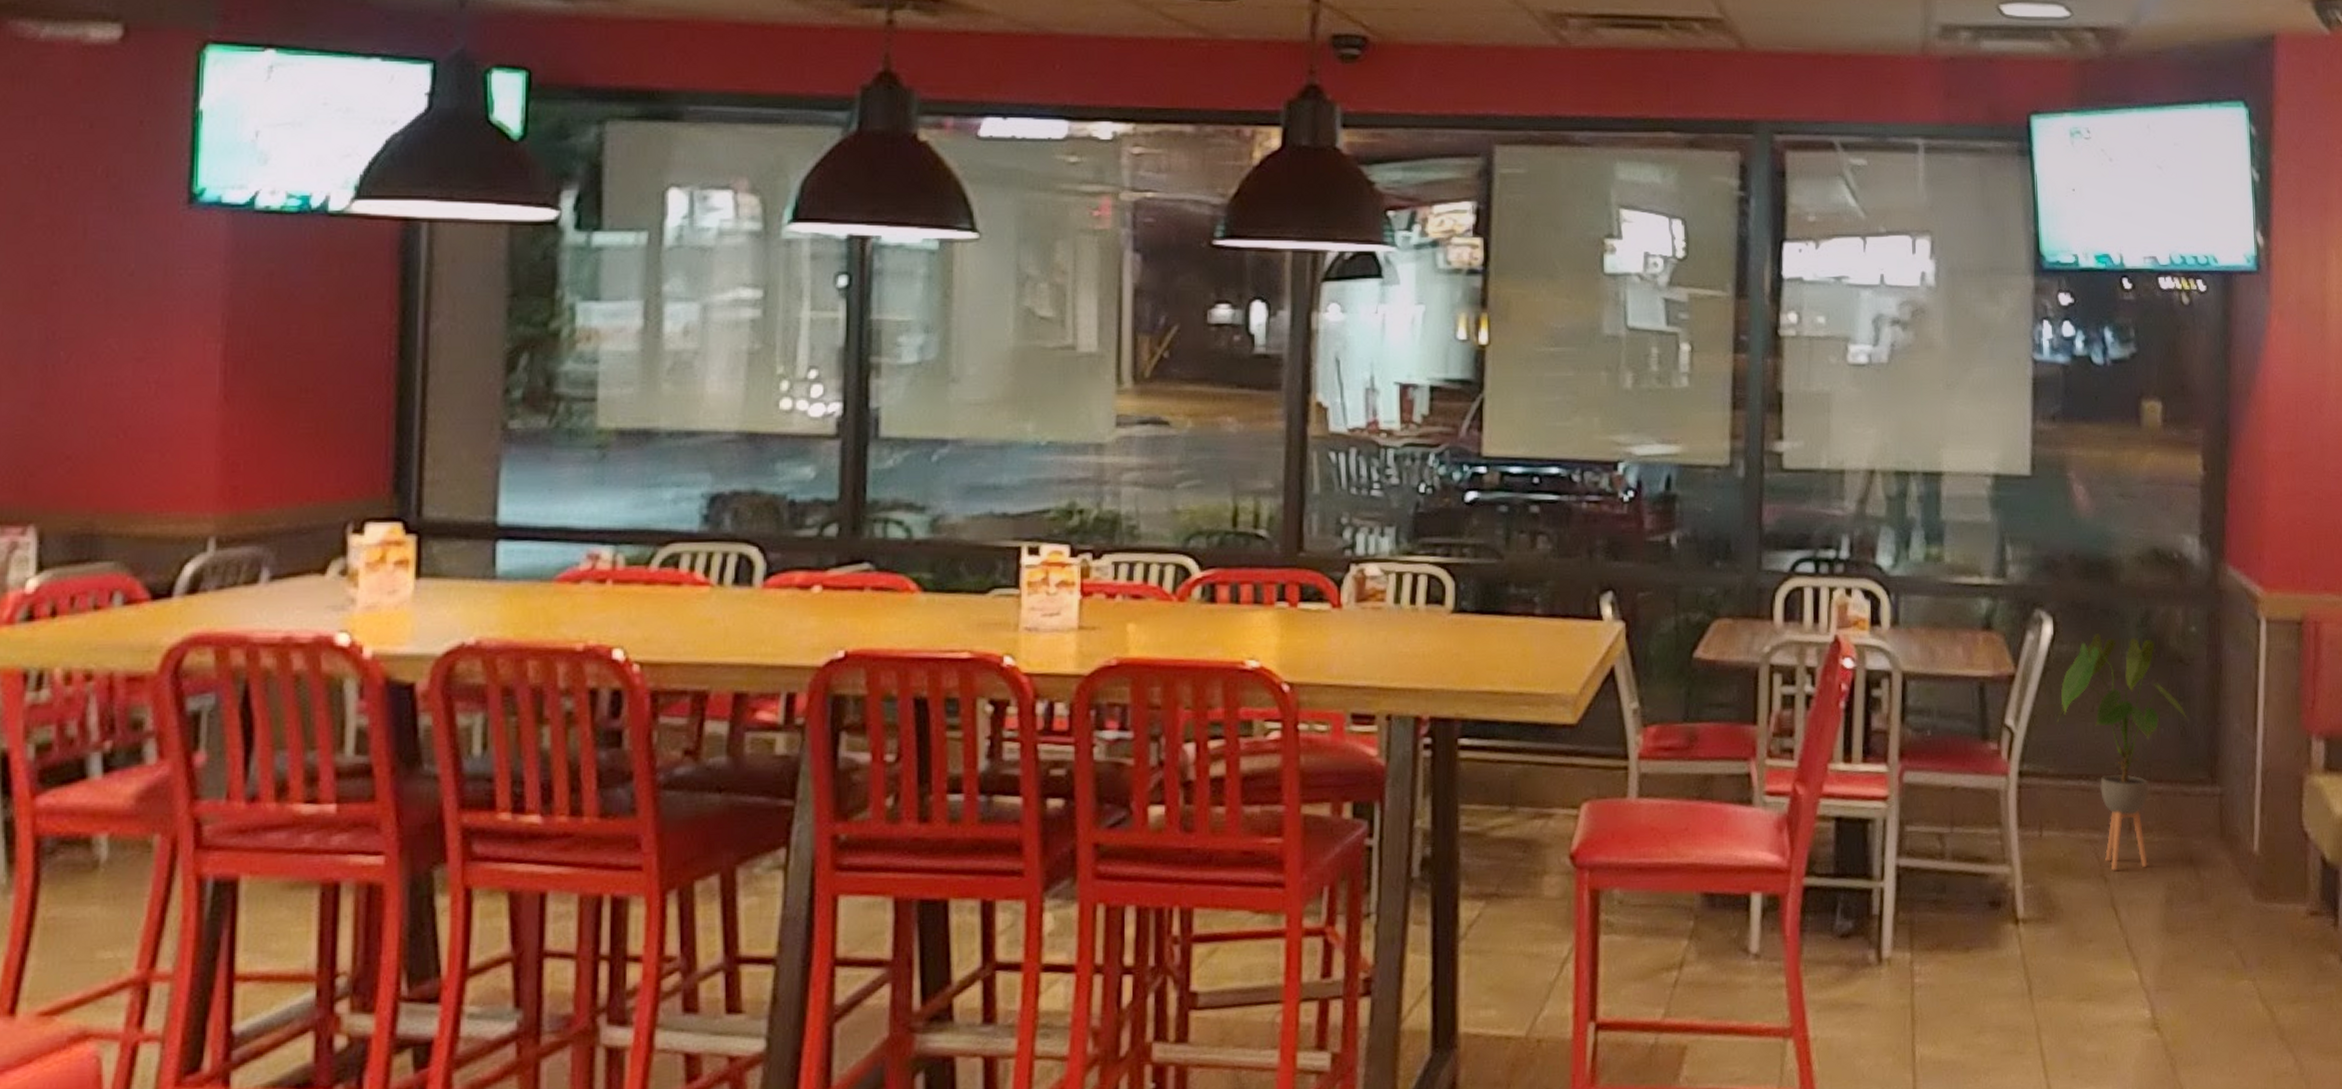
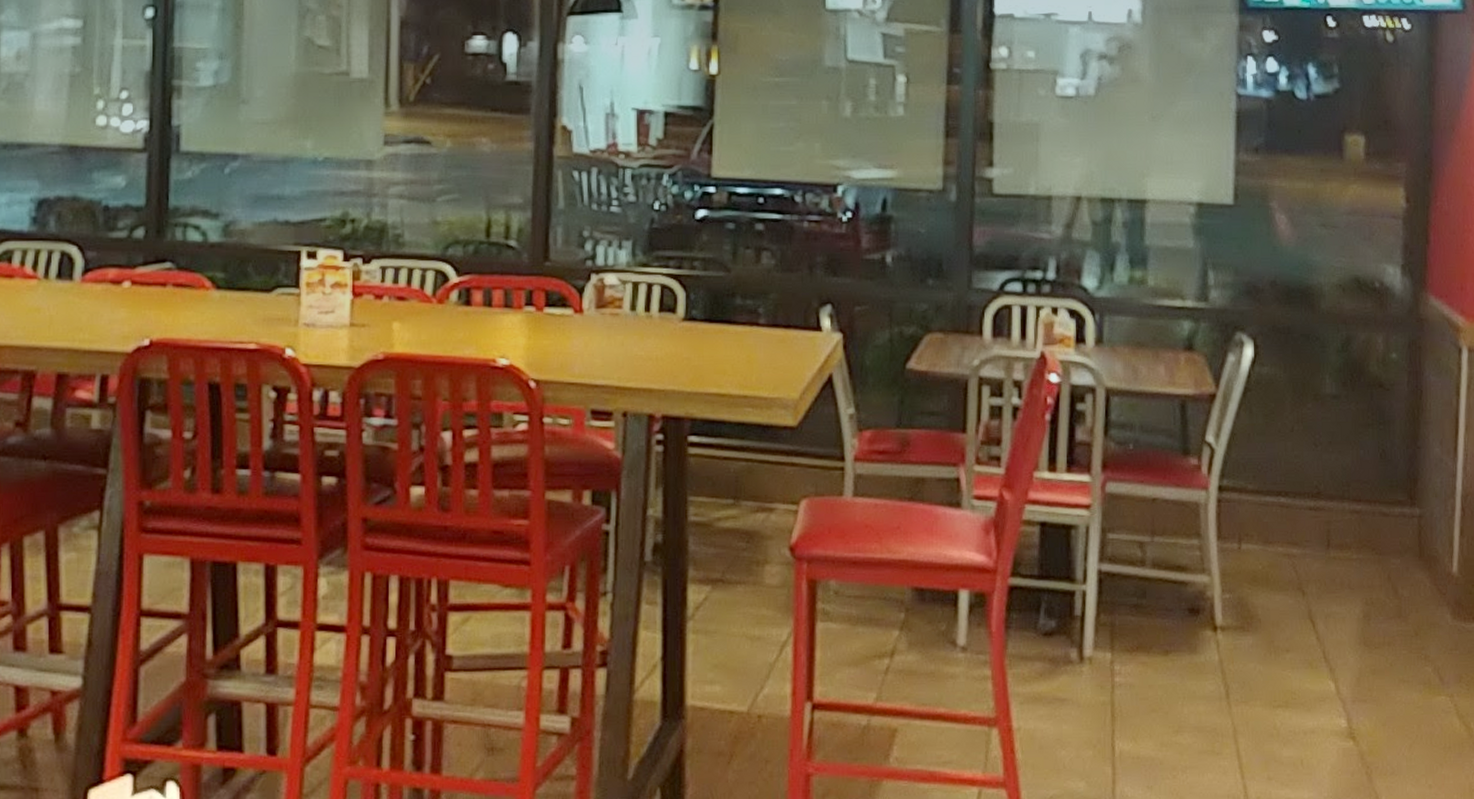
house plant: present [2056,633,2188,871] -> none [1256,357,1387,585]

